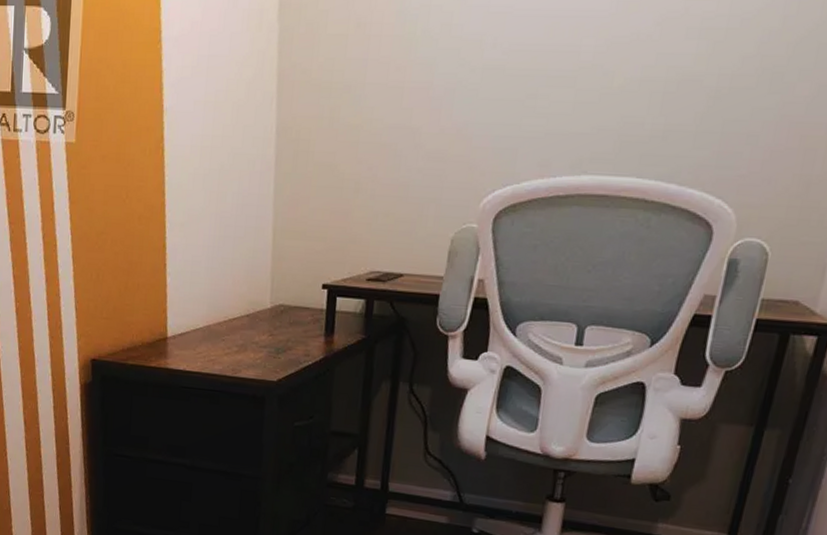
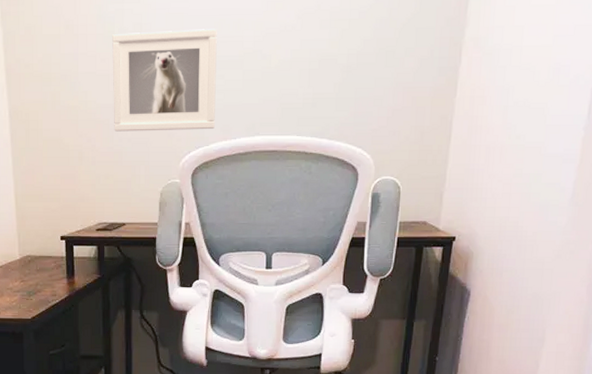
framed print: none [402,34,548,164] -> present [112,29,217,132]

